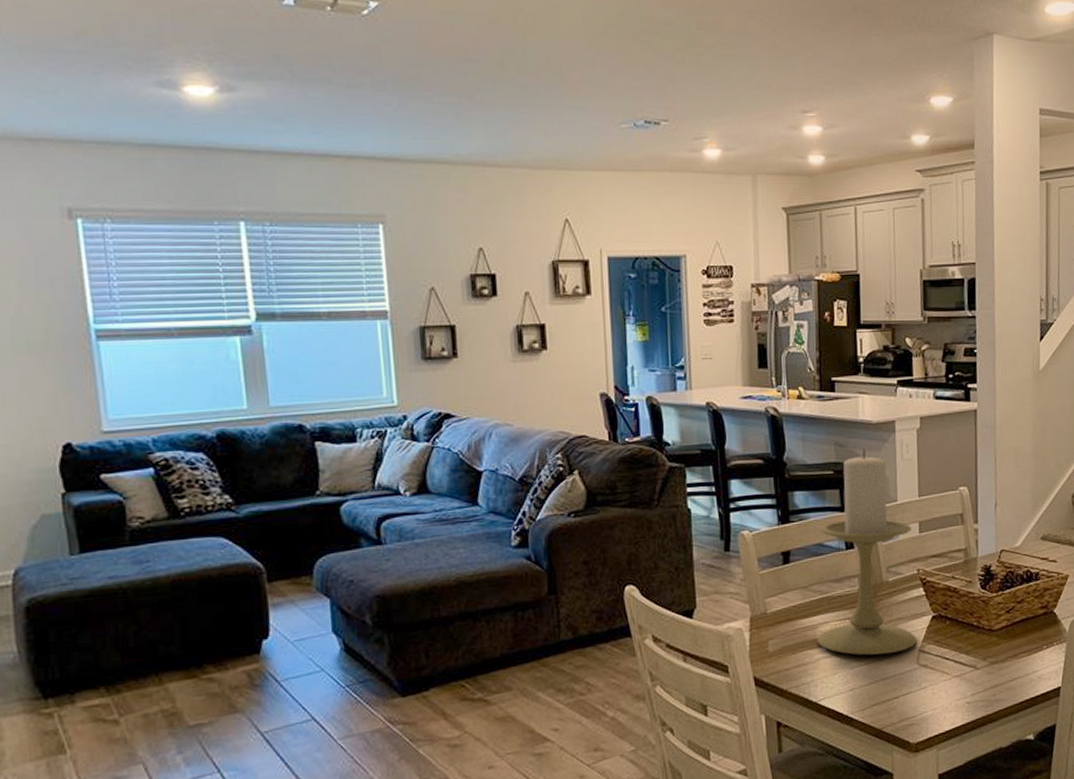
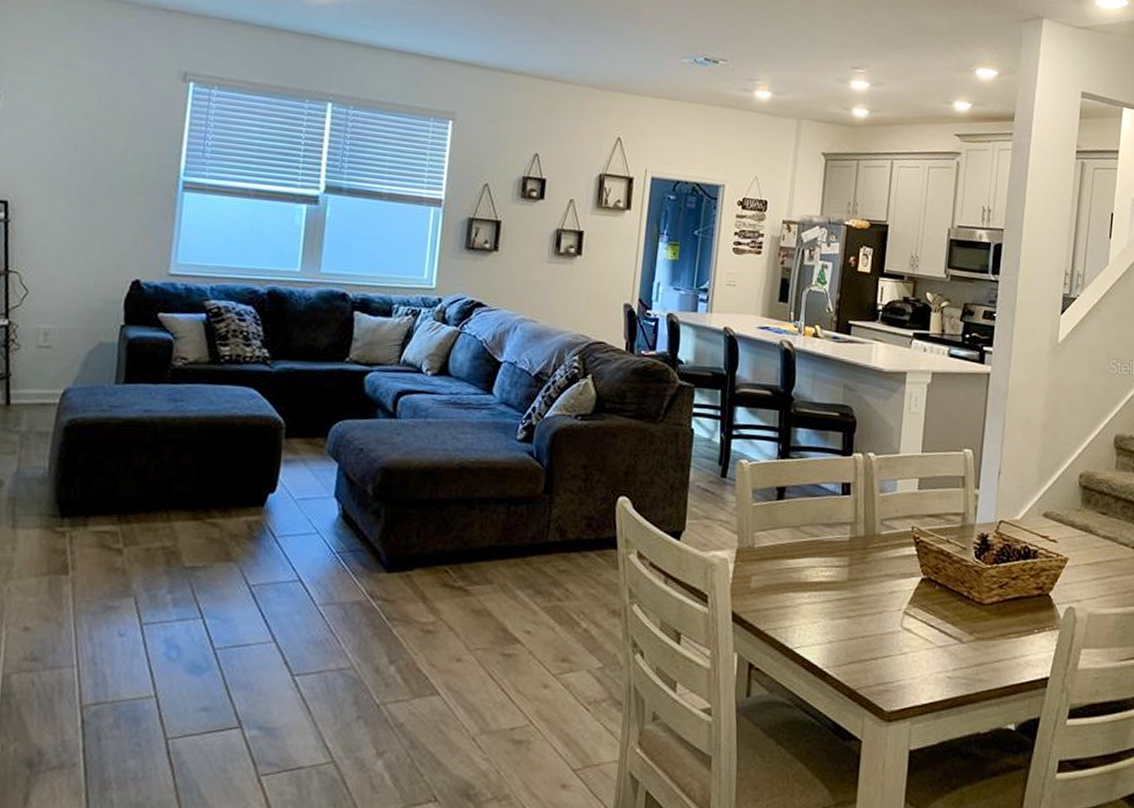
candle holder: present [817,449,917,656] -> none [801,395,910,610]

